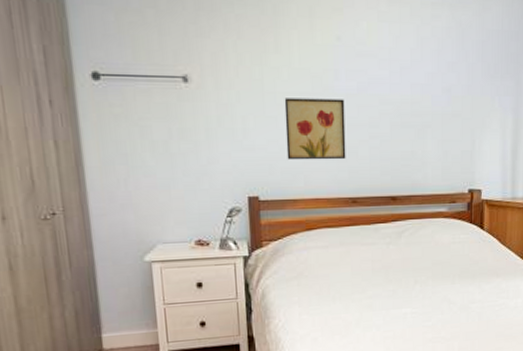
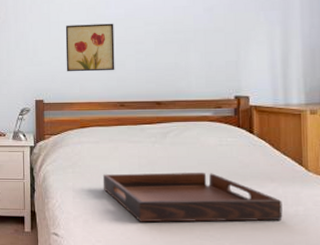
serving tray: none [333,272,505,333] -> present [102,172,283,223]

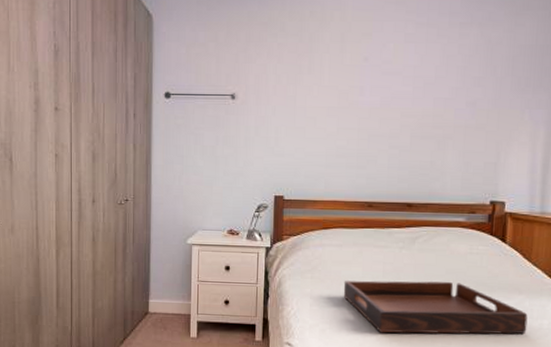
wall art: present [65,23,115,72] -> none [311,111,368,167]

